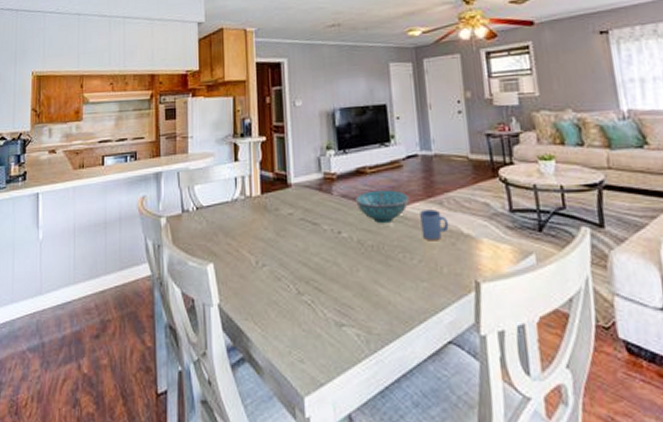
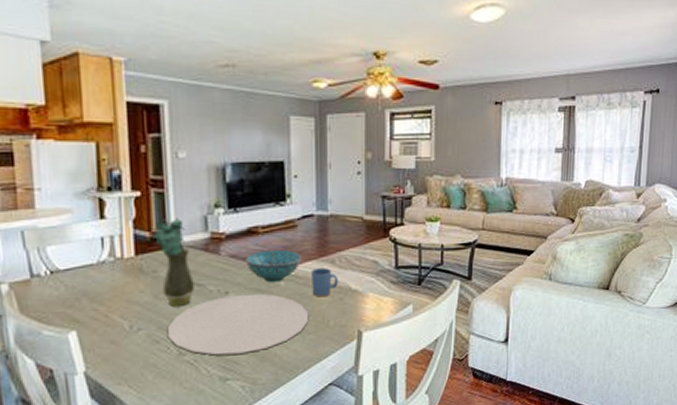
vase: none [275,158,311,244] -> present [152,216,194,306]
placemat: none [287,234,422,299] -> present [167,293,309,356]

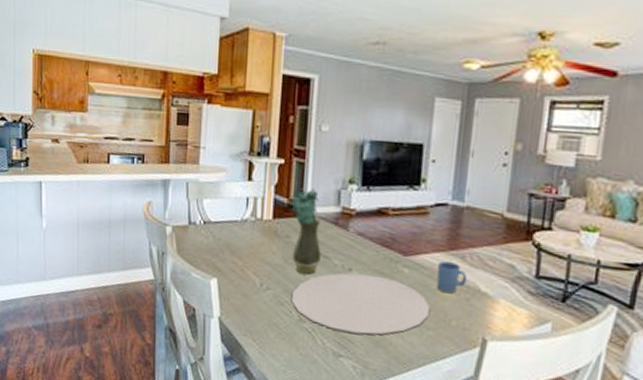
bowl: present [246,249,302,283] -> none [372,233,430,269]

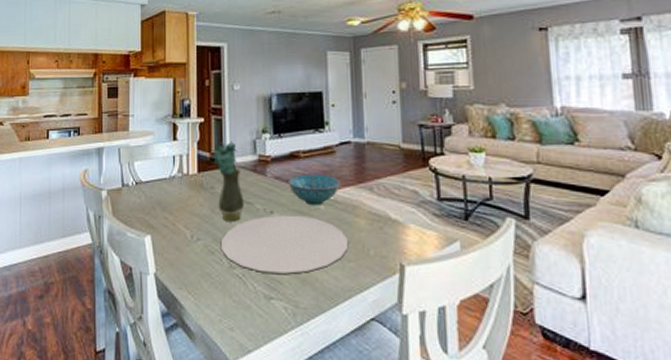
bowl: none [372,233,430,269] -> present [289,174,340,206]
mug: present [436,261,468,294] -> none [350,194,378,225]

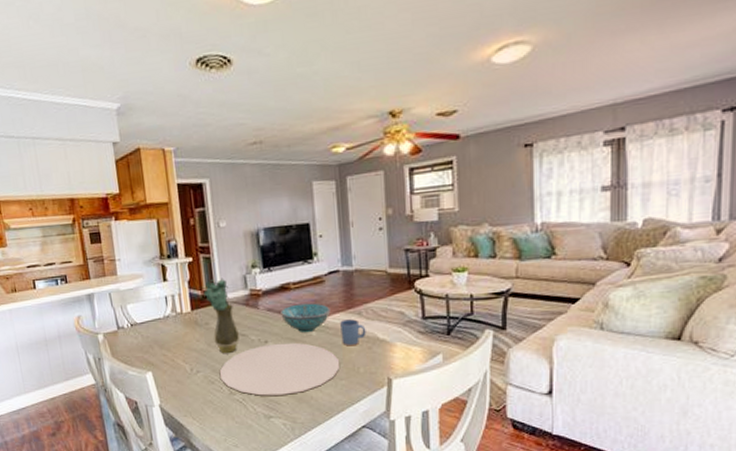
mug: none [350,194,378,225] -> present [340,319,366,346]

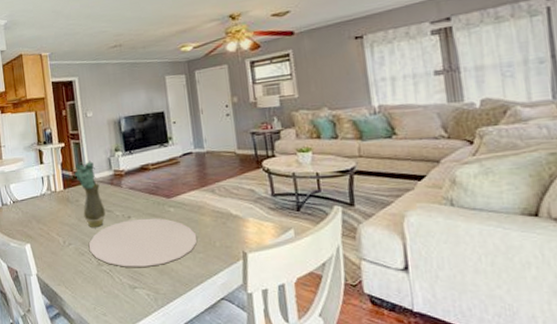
bowl: present [281,303,331,333] -> none [141,182,186,209]
mug: present [340,319,366,346] -> none [195,196,220,222]

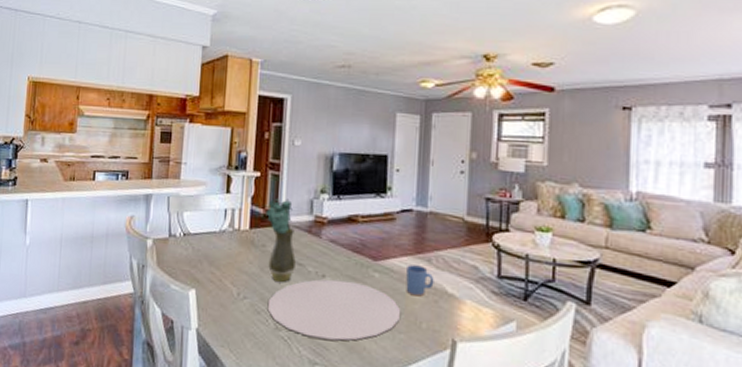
mug: none [195,196,220,222] -> present [406,265,434,297]

